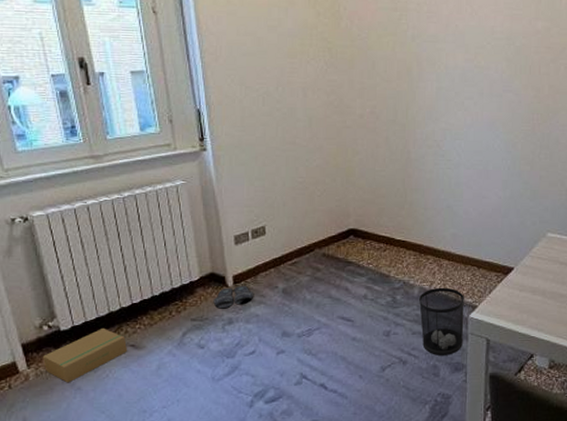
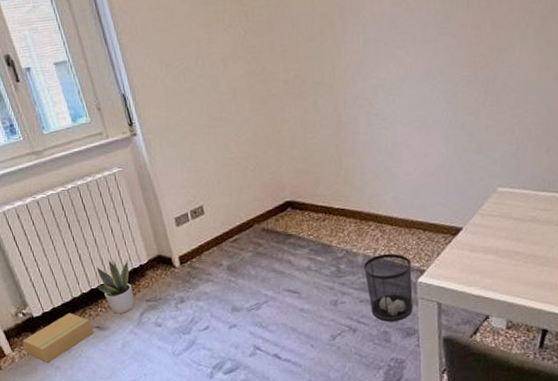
potted plant: none [140,272,179,332] -> present [96,258,135,314]
slippers: present [213,285,253,309] -> none [163,265,200,289]

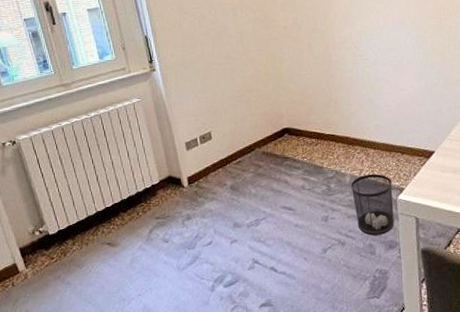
box: present [23,312,95,363] -> none [37,230,106,279]
potted plant: present [96,258,135,314] -> none [111,179,145,231]

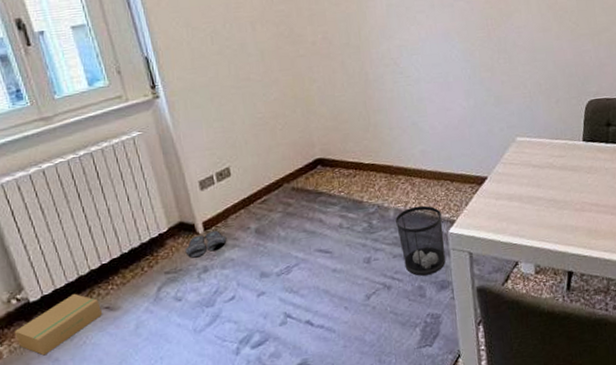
box: none [37,230,106,279] -> present [15,293,103,356]
slippers: none [172,185,206,207] -> present [185,230,226,258]

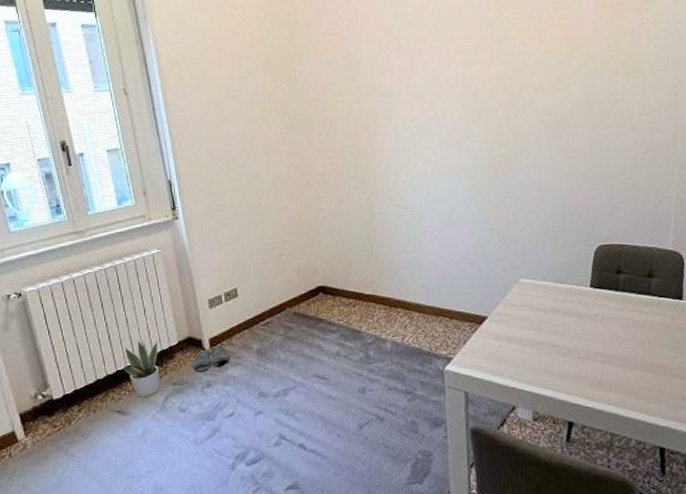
box: present [15,293,103,356] -> none [39,395,115,450]
potted plant: none [108,229,152,291] -> present [124,339,161,398]
waste bin: present [396,205,446,276] -> none [392,340,440,411]

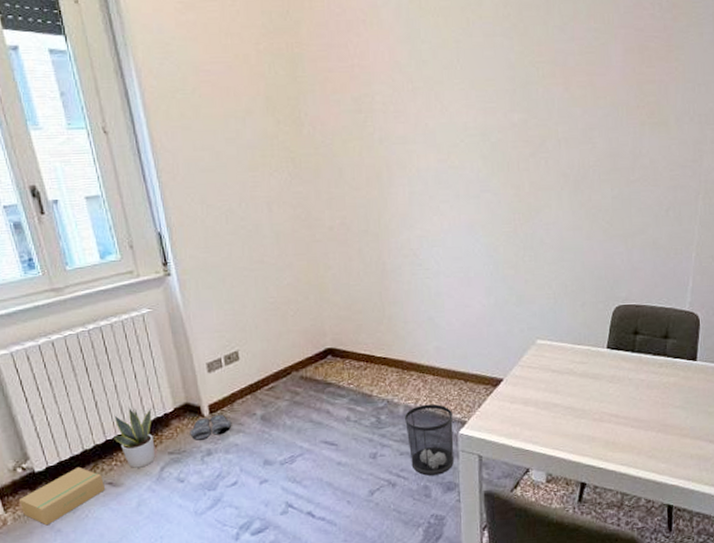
box: none [39,395,115,450] -> present [19,466,106,526]
waste bin: none [392,340,440,411] -> present [405,404,454,476]

